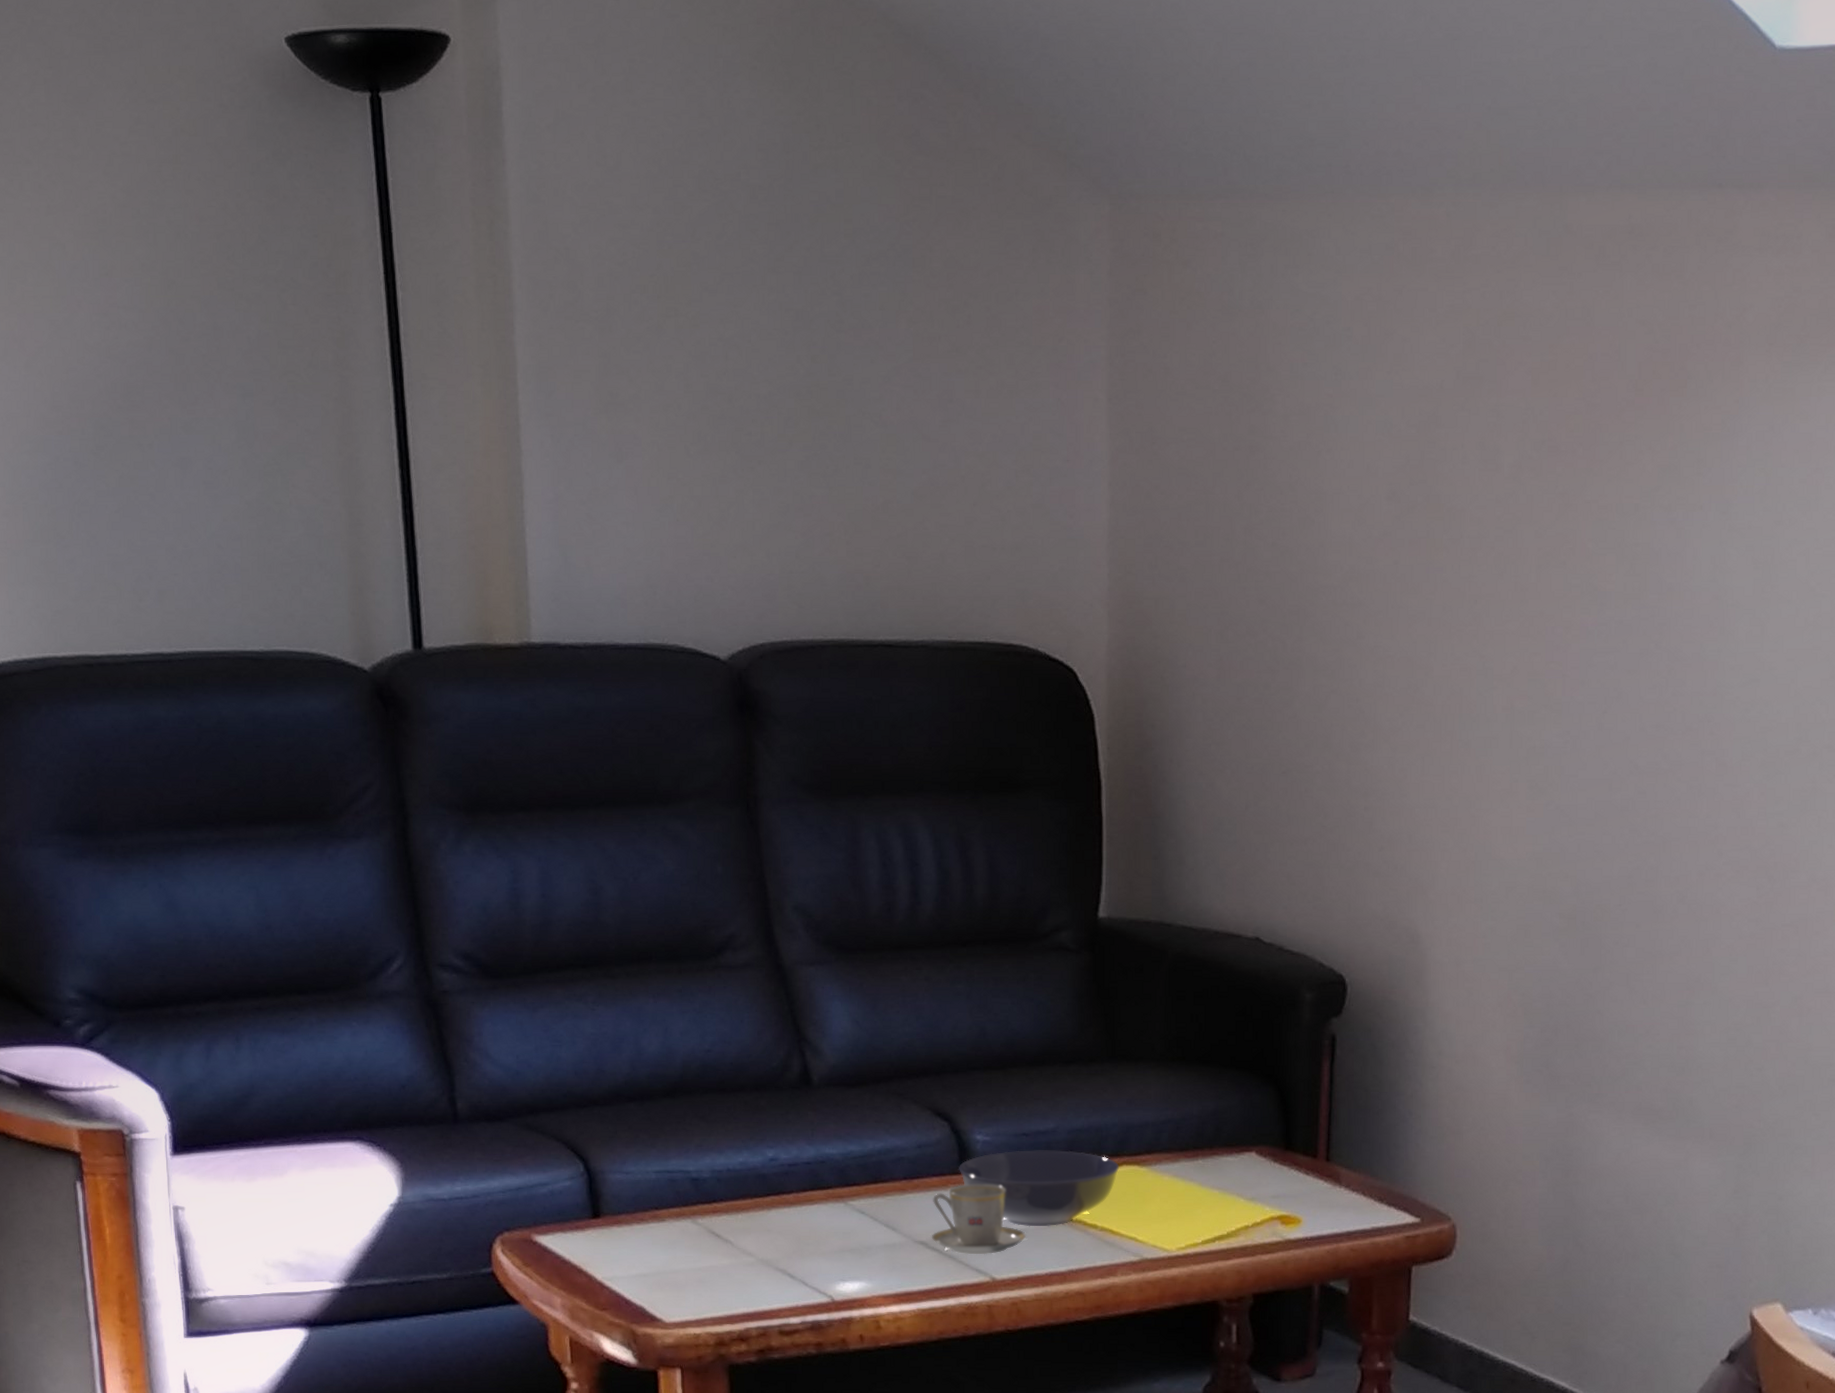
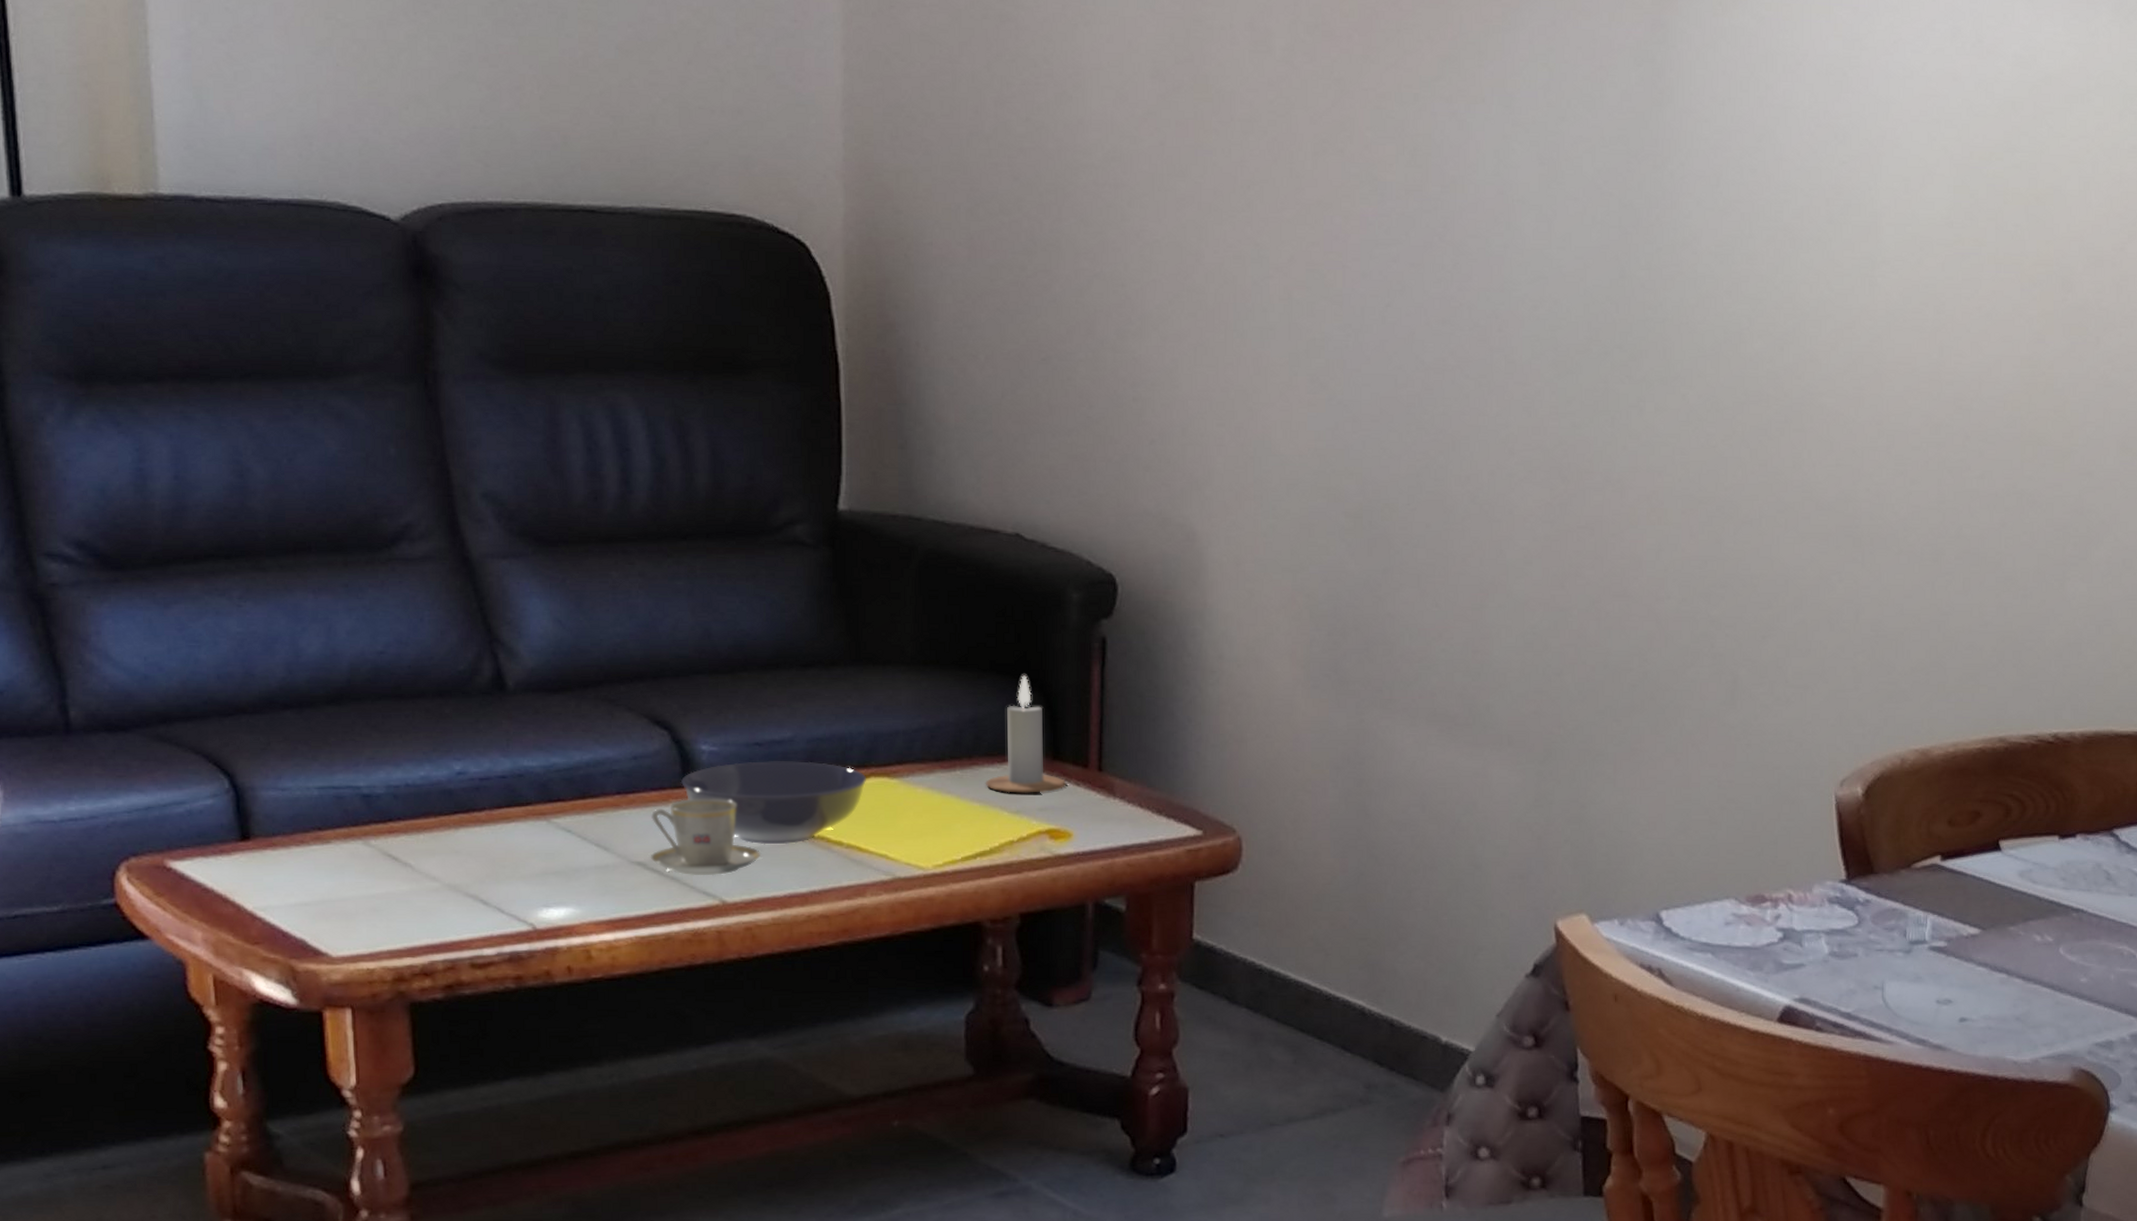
candle: none [1224,1071,1297,1181] -> present [985,675,1067,793]

